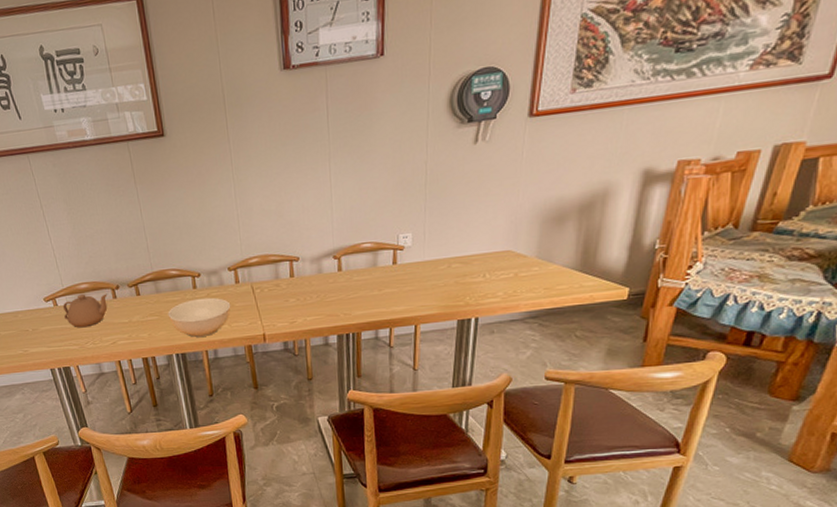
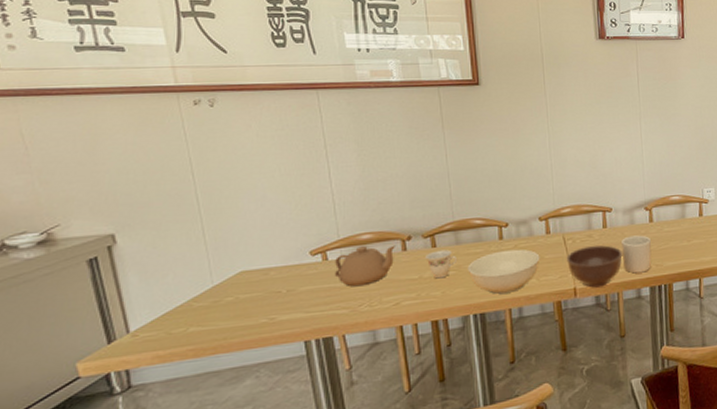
teacup: none [132,297,159,323] -> present [425,249,458,279]
soup bowl: none [255,294,310,334] -> present [566,245,623,288]
mug: none [308,284,340,322] -> present [620,235,652,274]

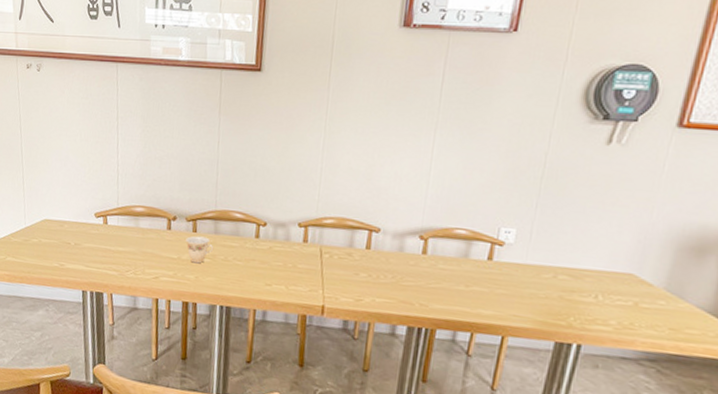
teapot: present [335,245,397,287] -> none [111,217,163,254]
bowl: present [467,249,540,294] -> none [221,249,293,294]
soup bowl: present [566,245,623,288] -> none [319,264,383,312]
mug: present [620,235,652,274] -> none [381,264,419,309]

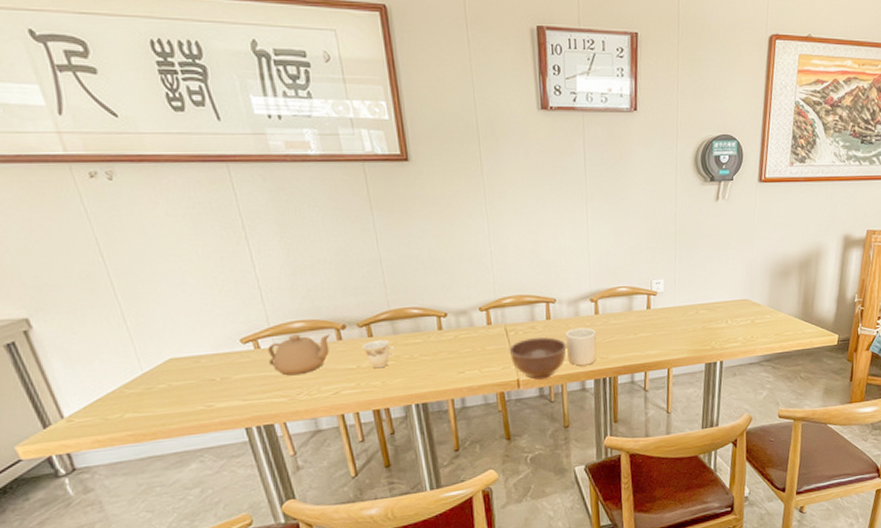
teapot: none [111,217,163,254] -> present [268,334,331,376]
soup bowl: none [319,264,383,312] -> present [509,337,567,380]
mug: none [381,264,419,309] -> present [565,327,597,366]

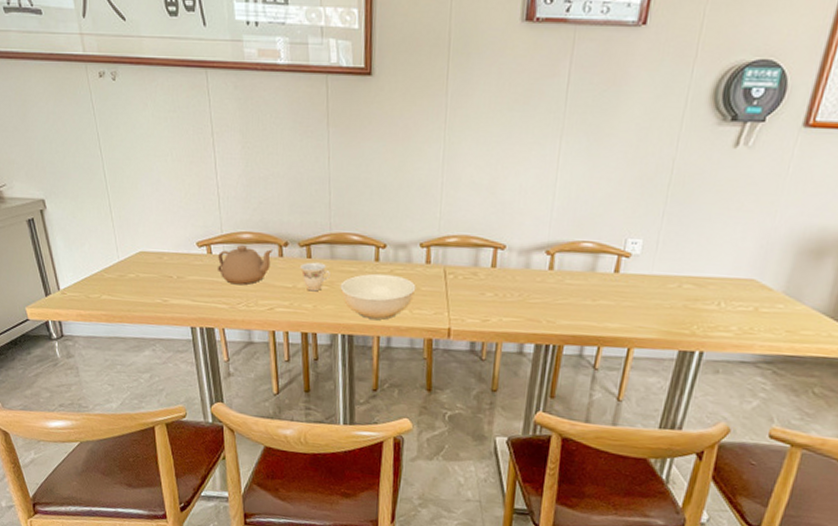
bowl: none [407,340,482,385] -> present [340,273,416,320]
soup bowl: present [509,337,567,380] -> none [444,285,510,333]
mug: present [565,327,597,366] -> none [508,281,546,327]

